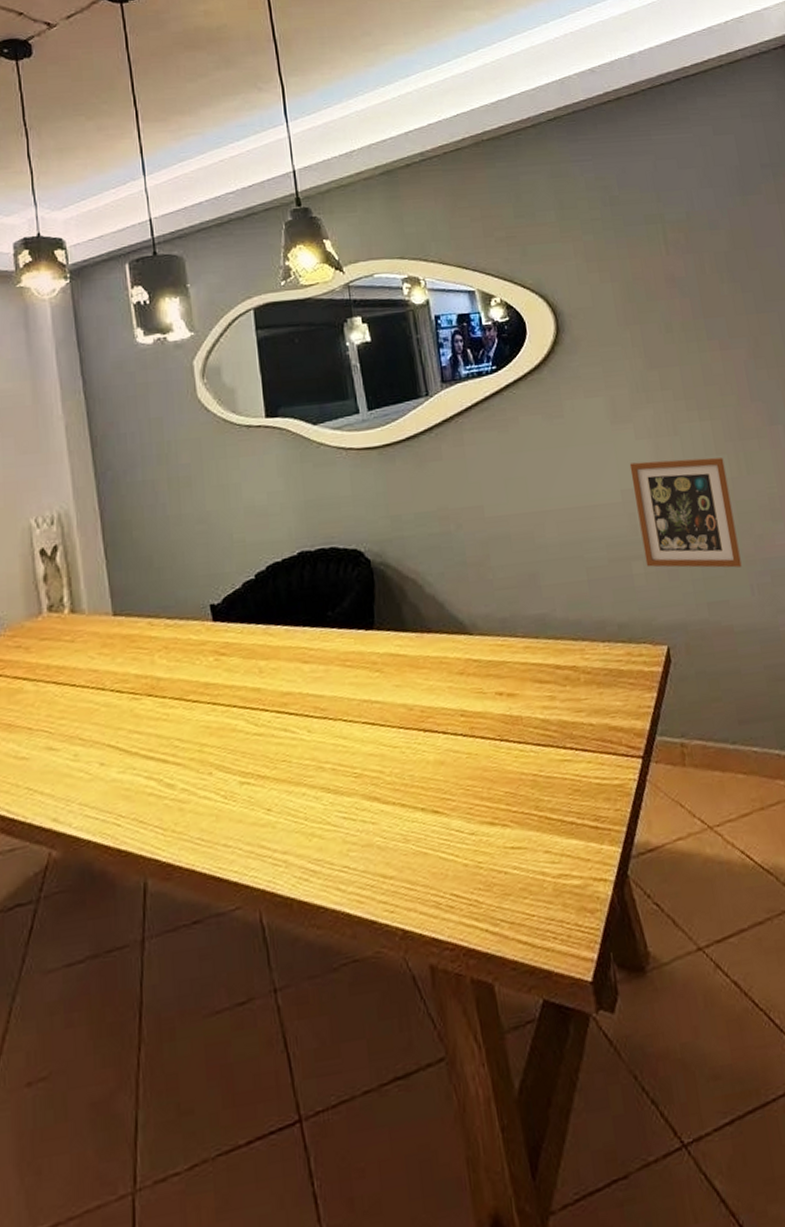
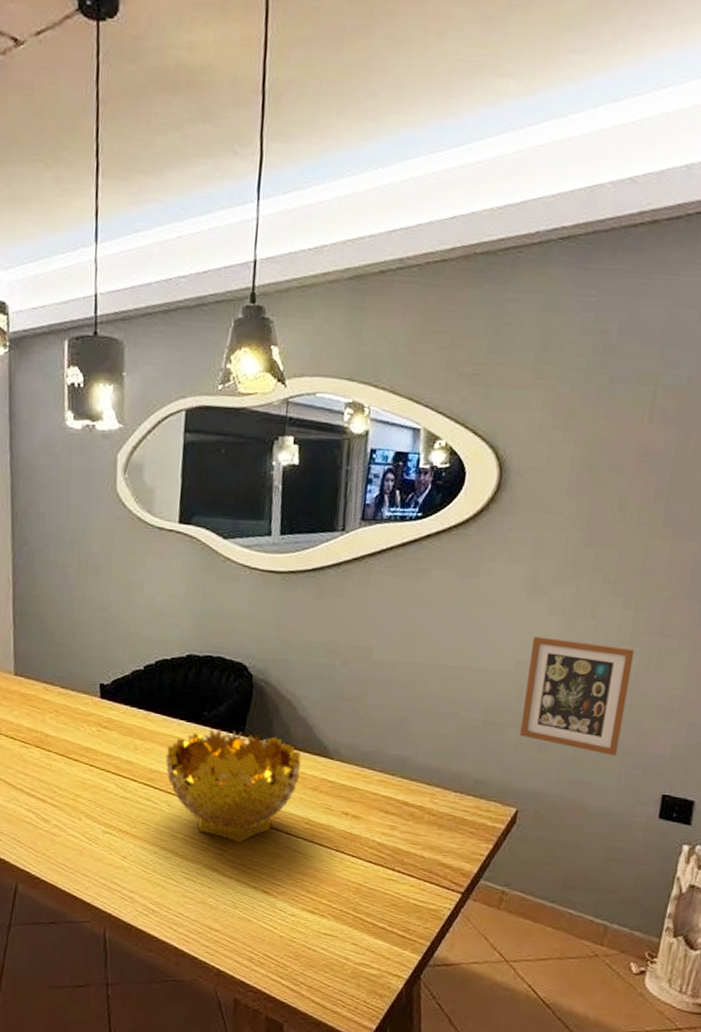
decorative bowl: none [295,622,443,759] -> present [166,729,301,843]

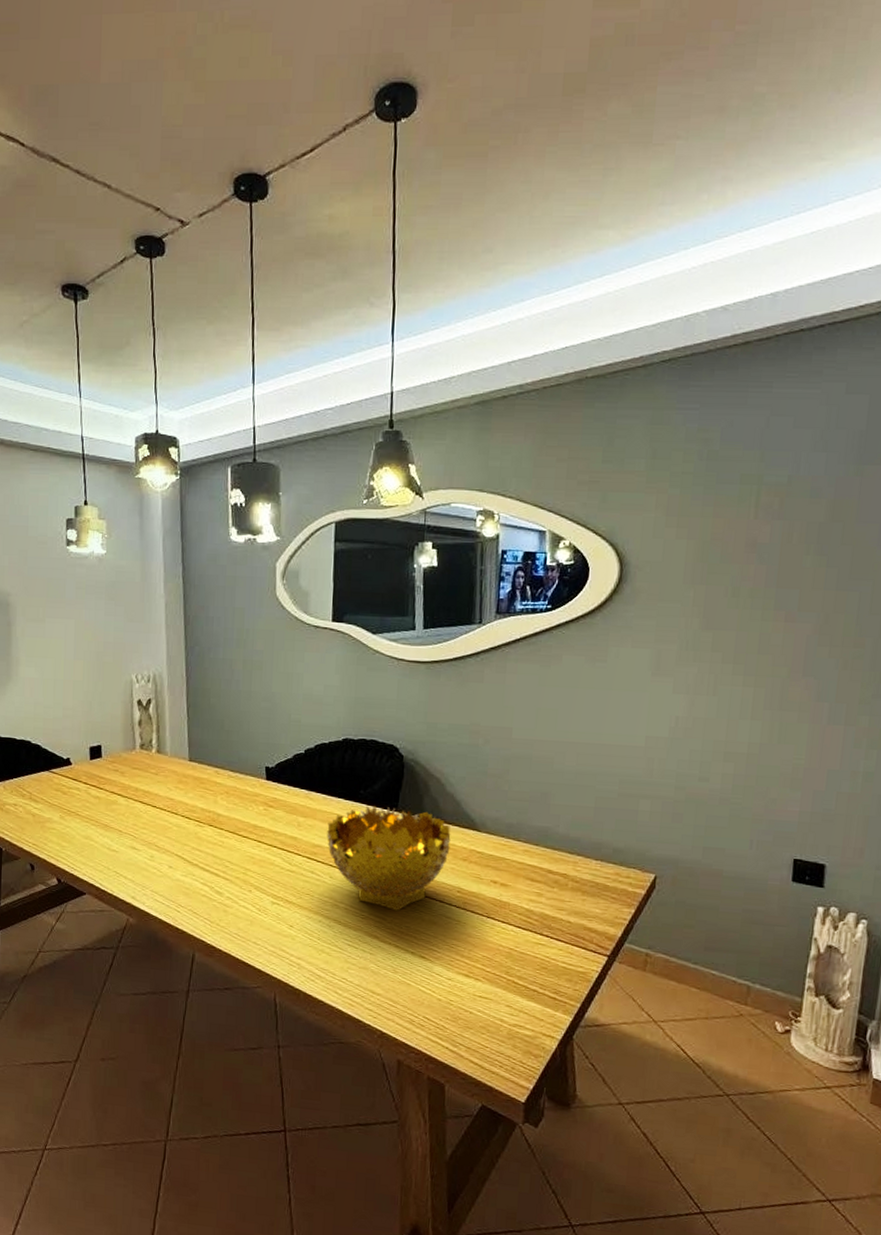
picture frame: present [519,636,635,756] -> none [653,714,757,823]

